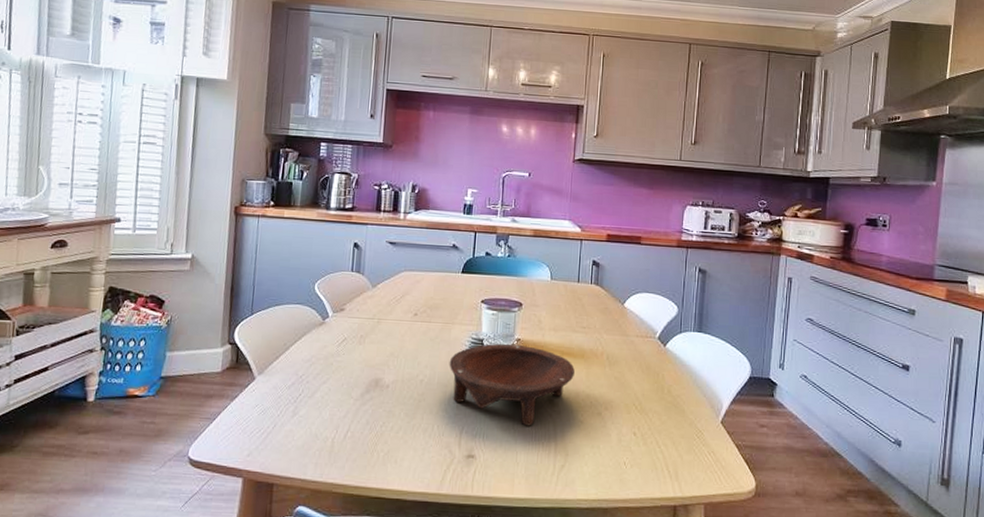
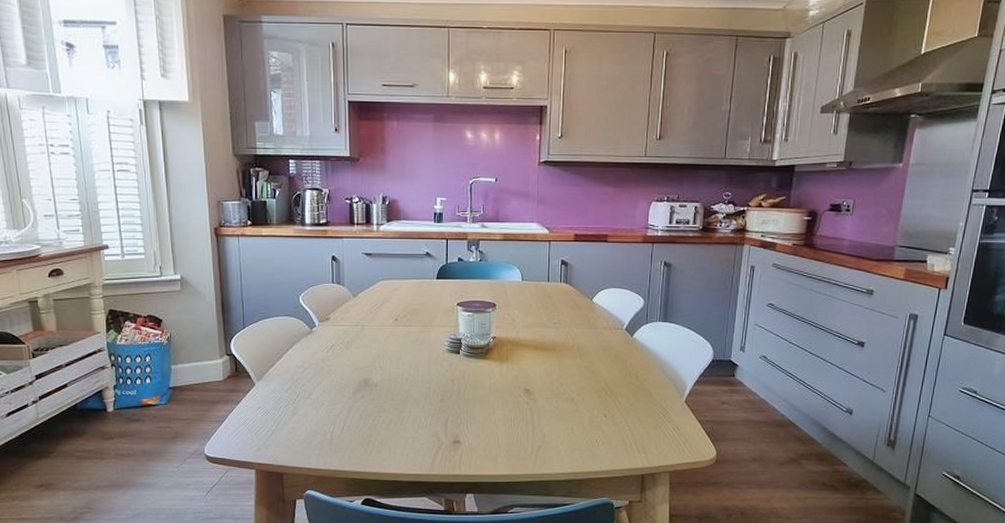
bowl: present [449,343,575,426] -> none [431,341,548,414]

